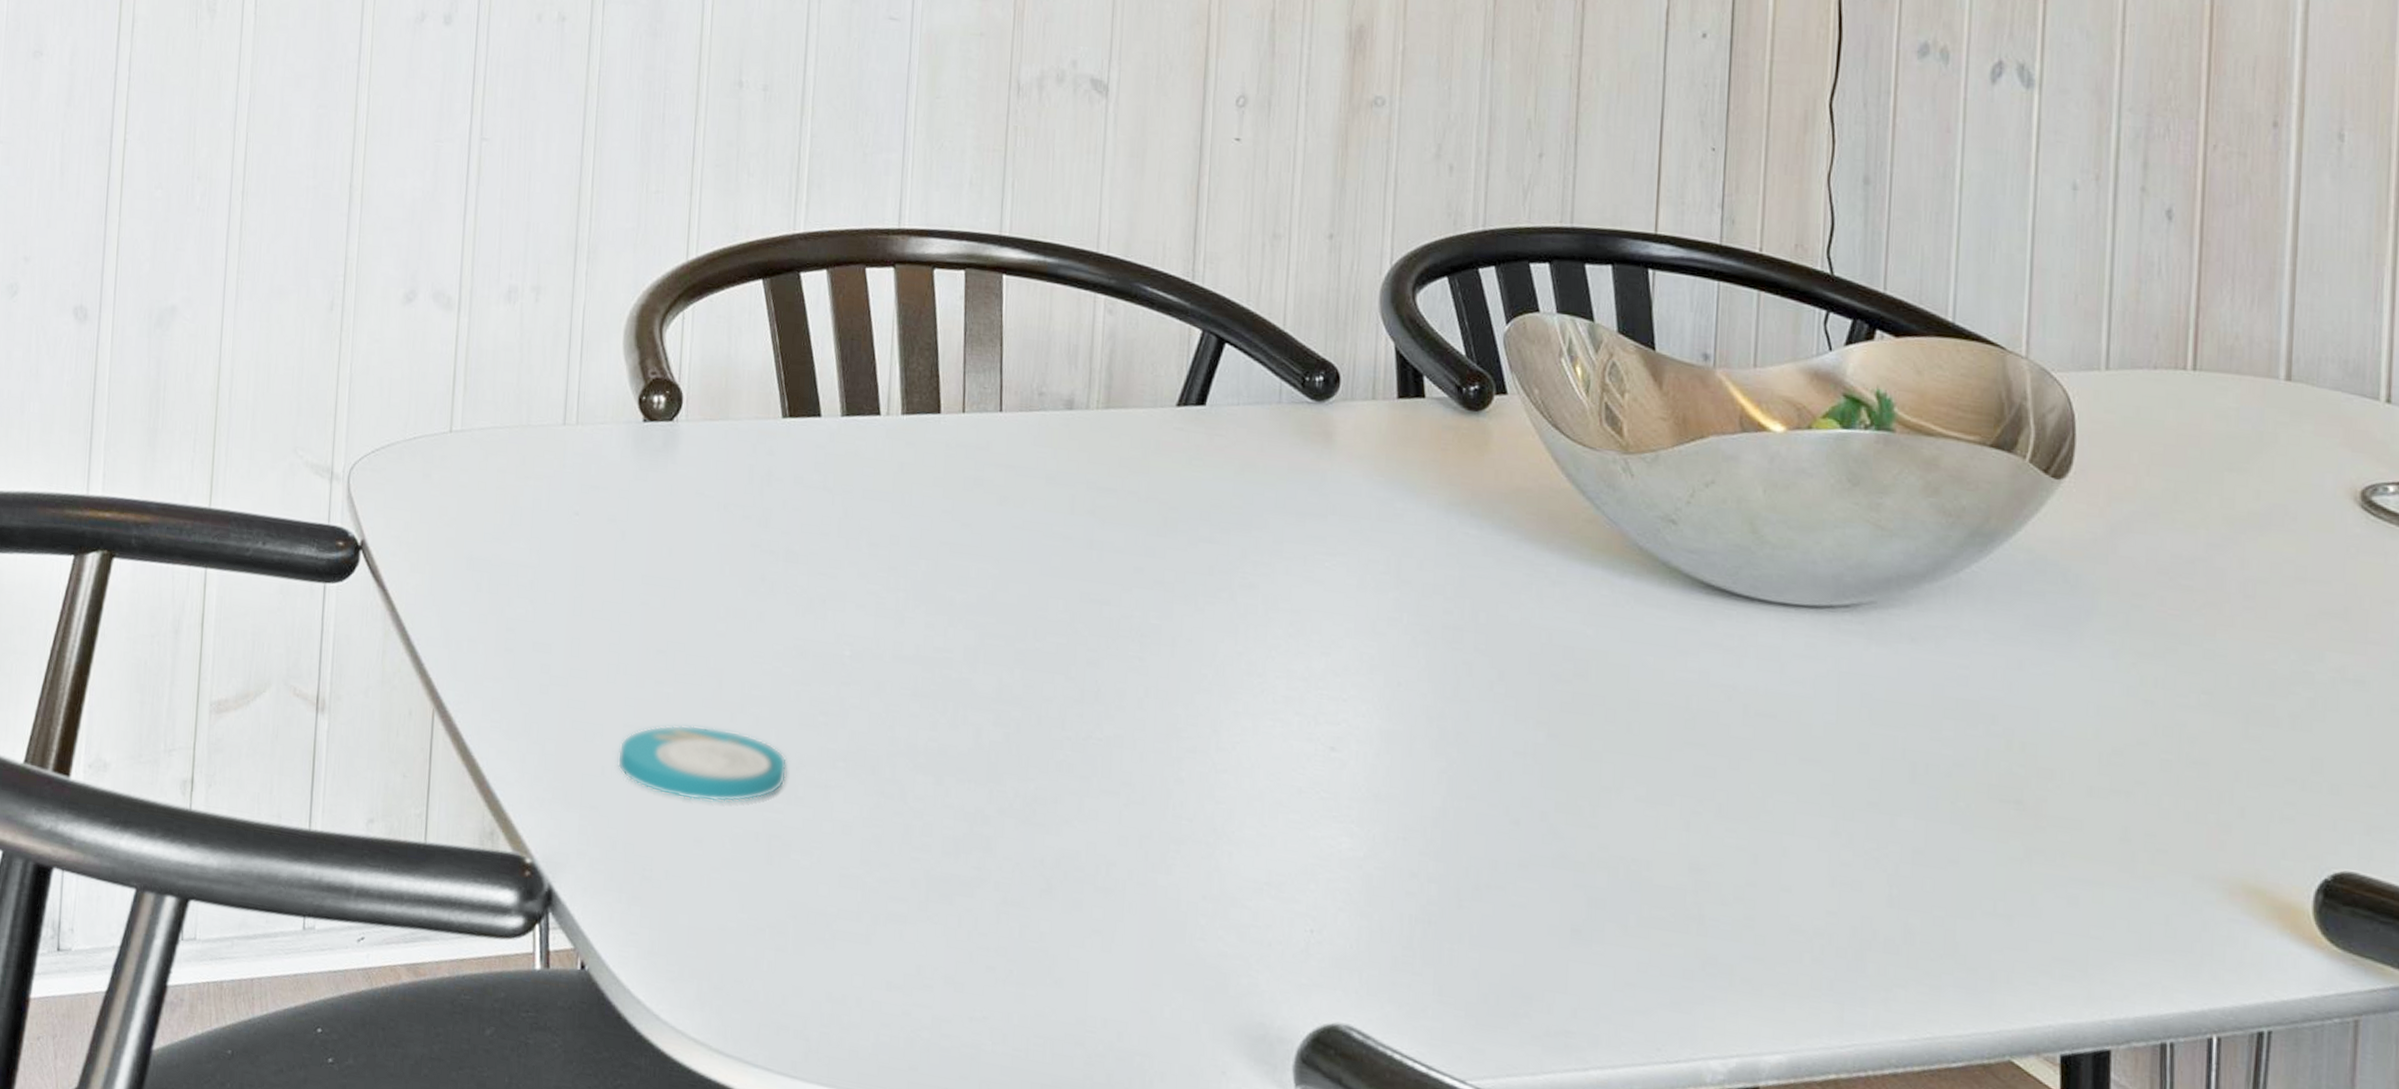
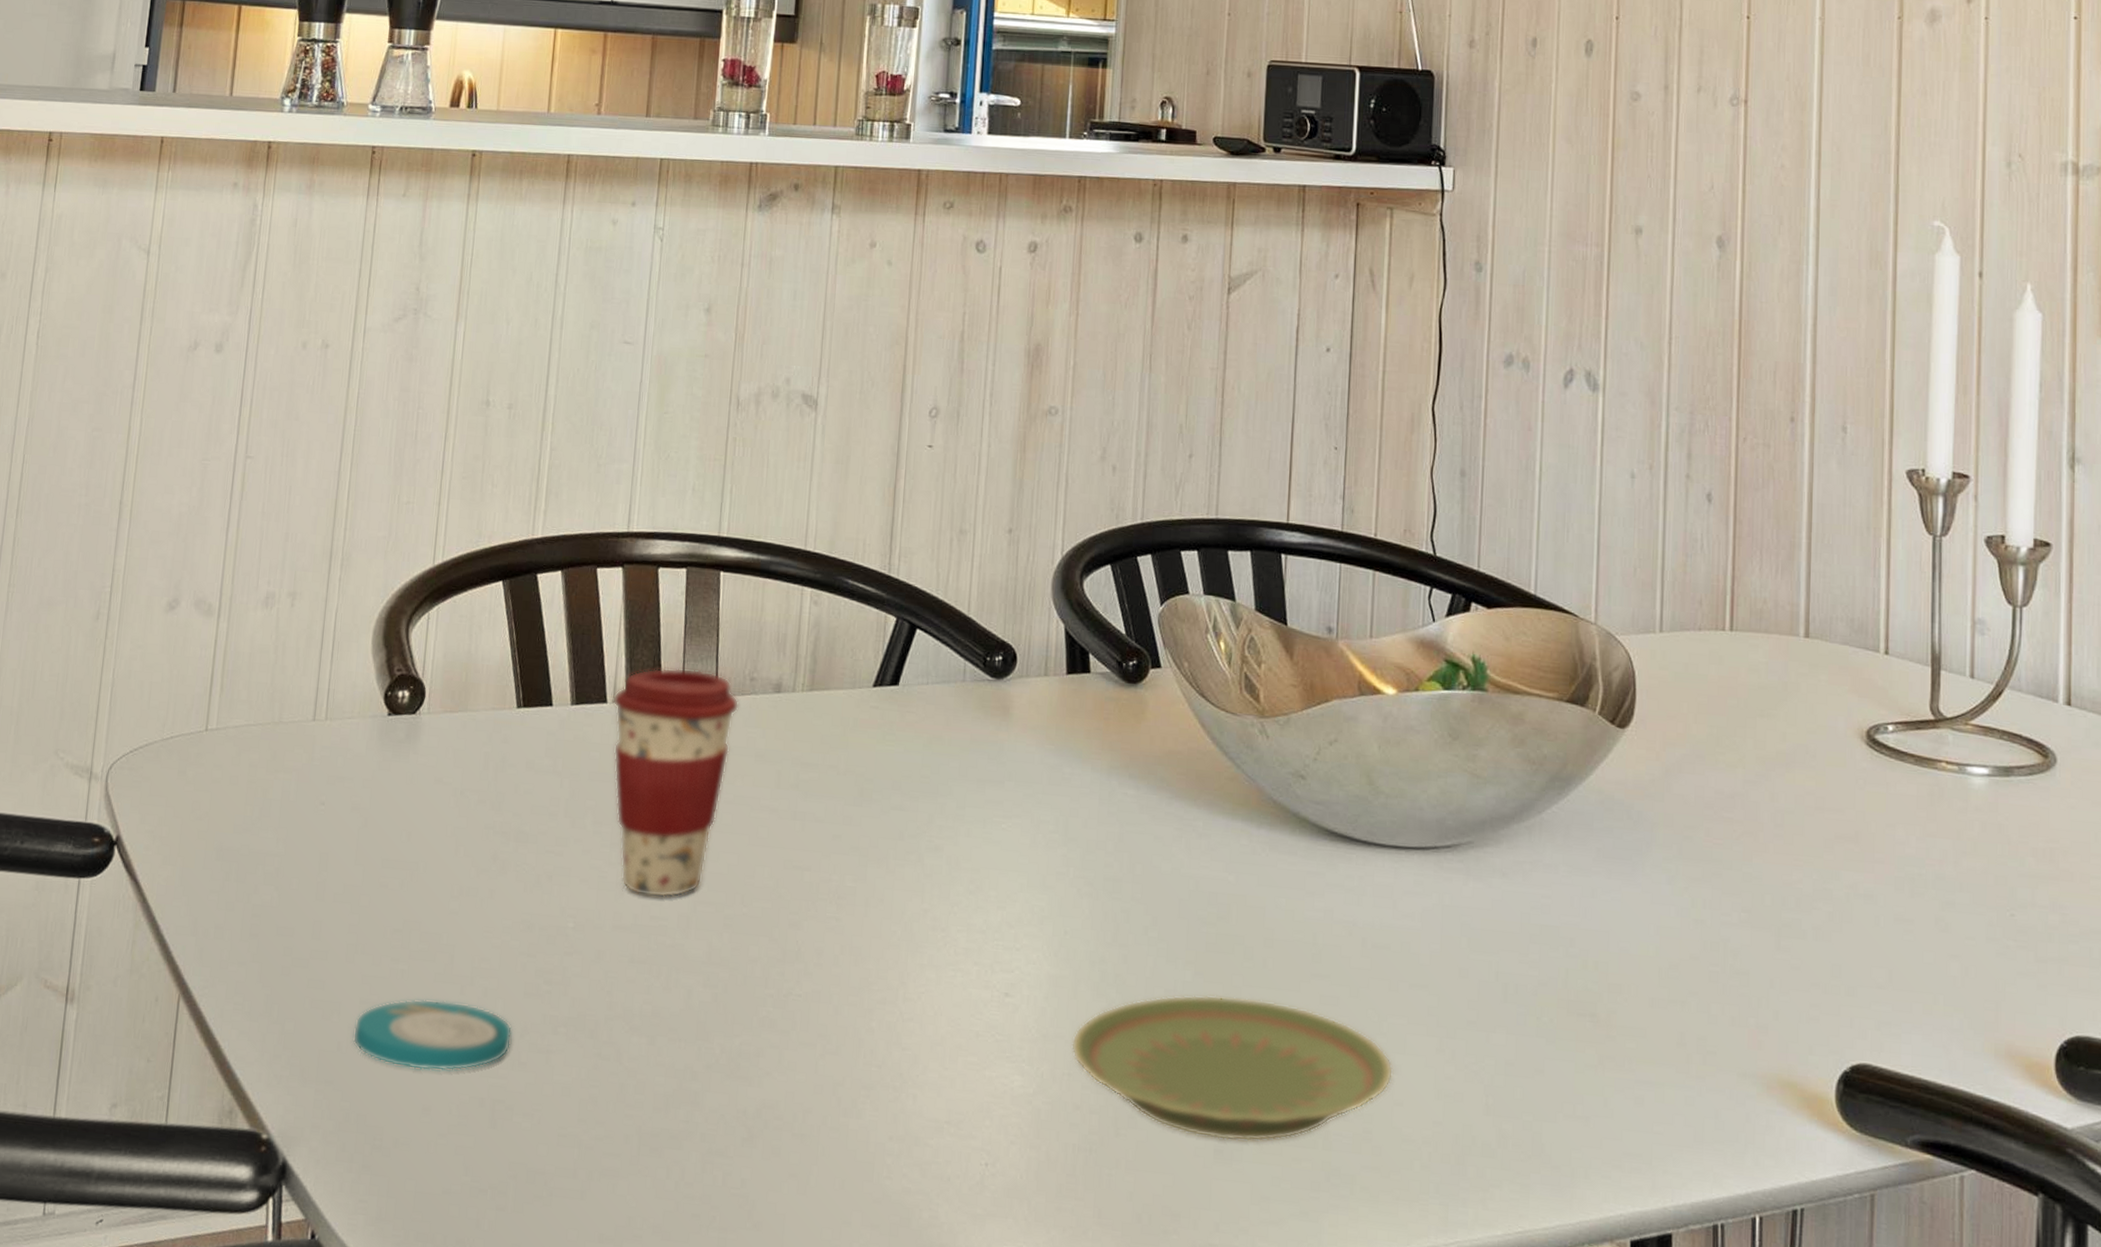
coffee cup: none [887,378,1027,628] -> present [613,667,739,898]
plate: none [1407,758,1780,923] -> present [1071,994,1394,1142]

